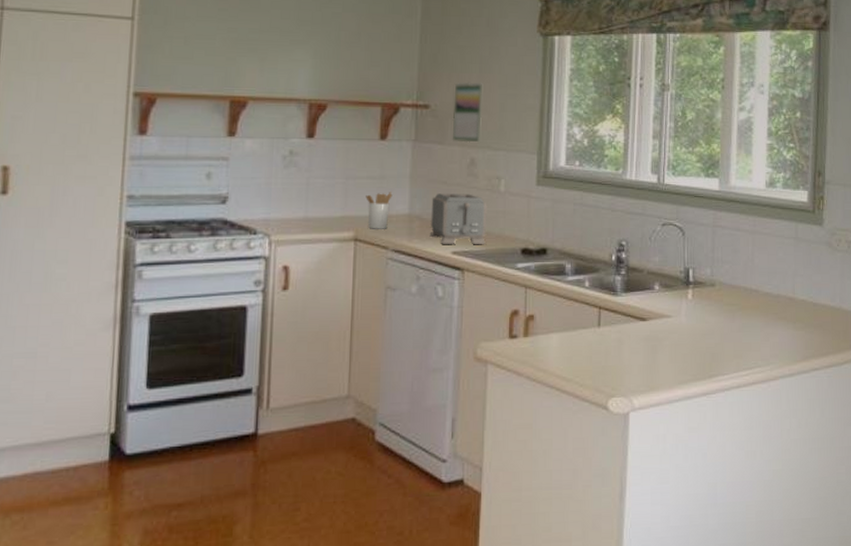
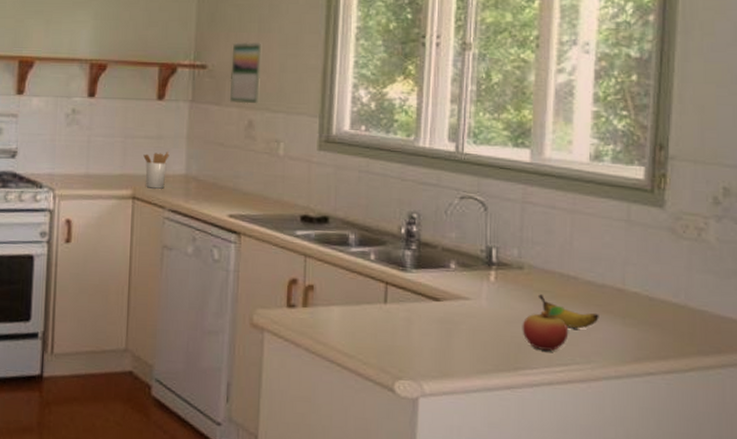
toaster: present [429,193,487,244] -> none [206,155,265,209]
fruit: none [715,317,752,357] -> present [522,306,569,351]
banana: none [728,307,776,335] -> present [539,294,599,328]

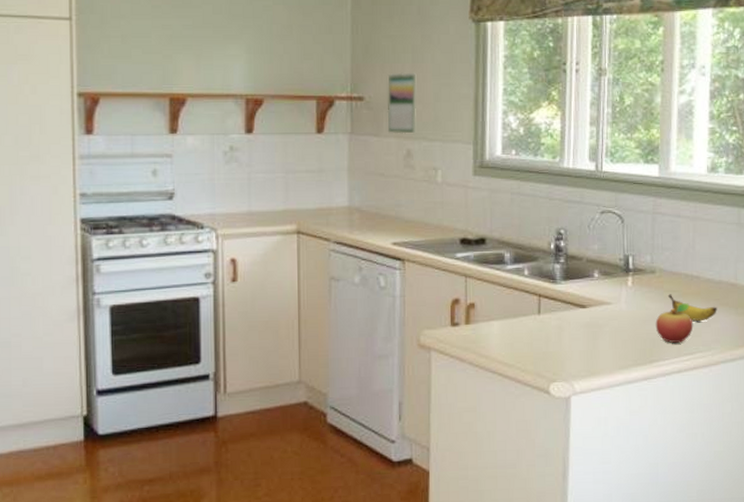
utensil holder: present [143,151,169,189] -> none [306,184,332,222]

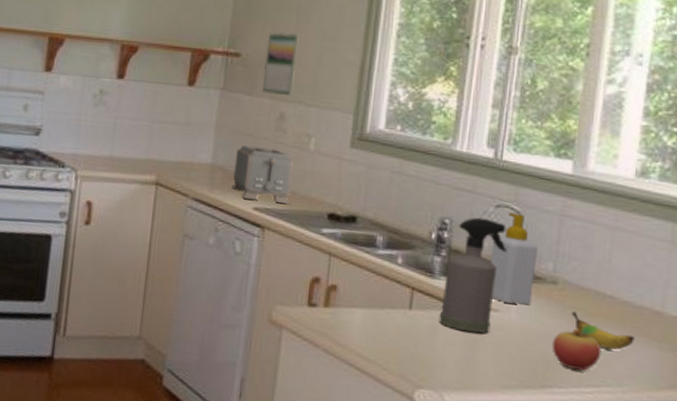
toaster: none [369,185,426,235] -> present [231,145,295,204]
spray bottle: none [563,224,614,326] -> present [438,217,508,334]
soap bottle: none [601,216,637,295] -> present [491,212,538,305]

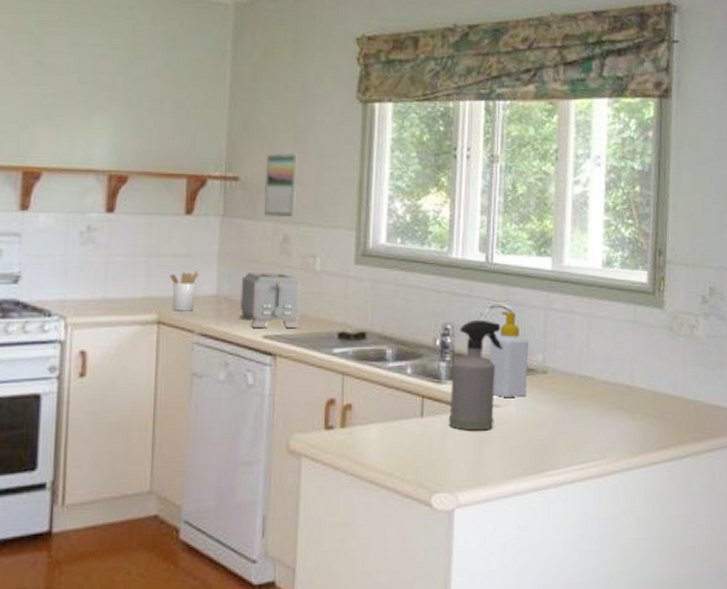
utensil holder: none [169,138,197,177] -> present [170,270,199,311]
fruit: present [552,324,602,371] -> none [547,406,587,450]
banana: present [572,311,635,350] -> none [561,396,613,426]

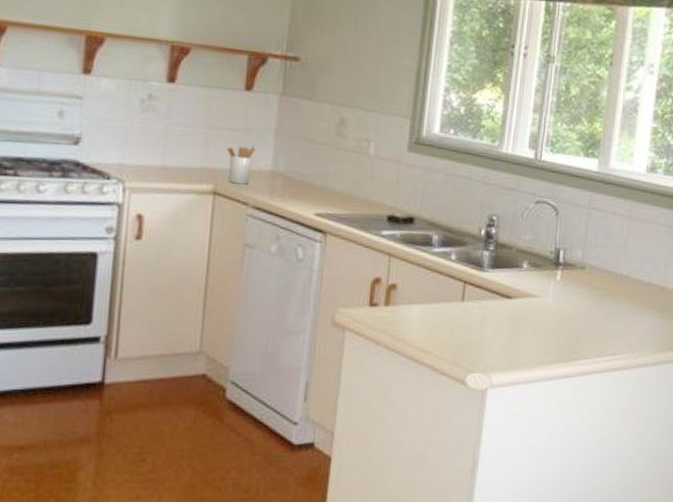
toaster: present [239,273,302,328] -> none [292,151,355,208]
calendar: present [263,152,298,218] -> none [321,36,358,101]
spray bottle: present [448,319,504,431] -> none [487,213,545,318]
soap bottle: present [490,312,529,397] -> none [531,208,570,289]

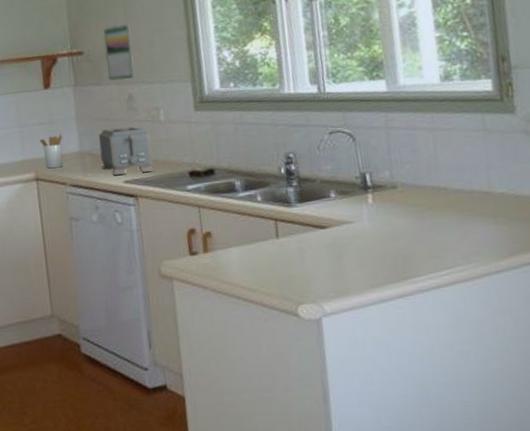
toaster: none [292,151,355,208] -> present [98,126,154,175]
calendar: none [321,36,358,101] -> present [104,23,135,81]

